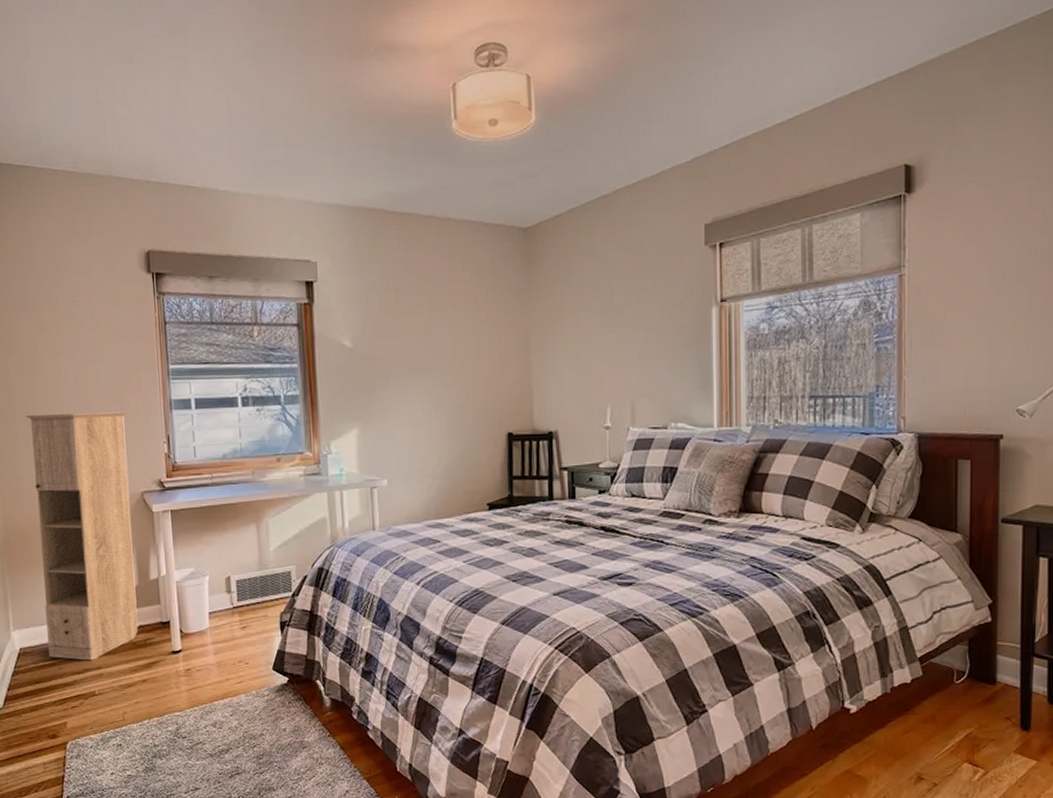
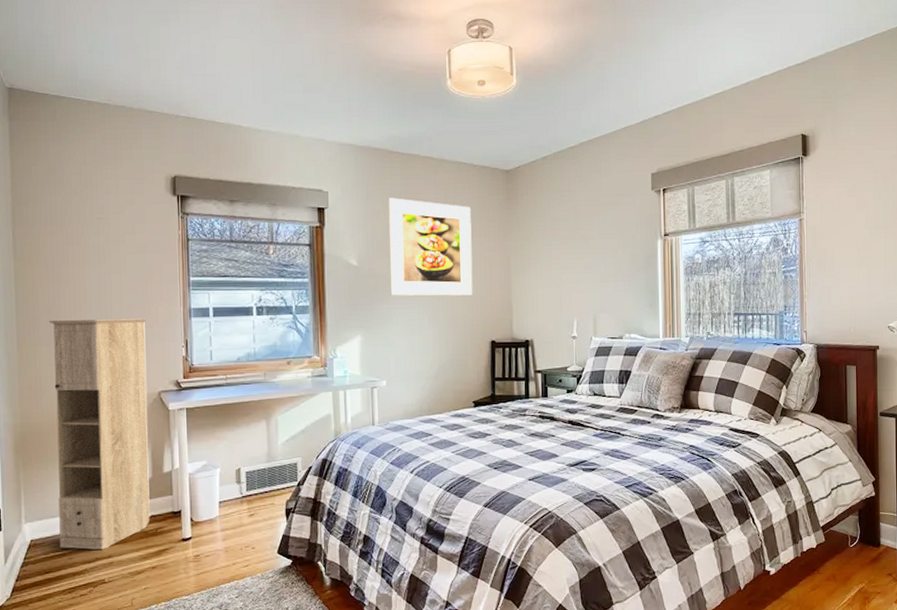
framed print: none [385,266,486,382] -> present [388,197,473,296]

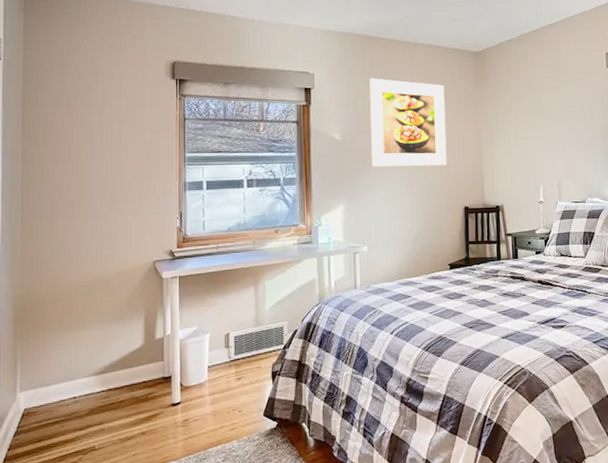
storage cabinet: present [48,318,150,550] -> none [51,192,145,417]

